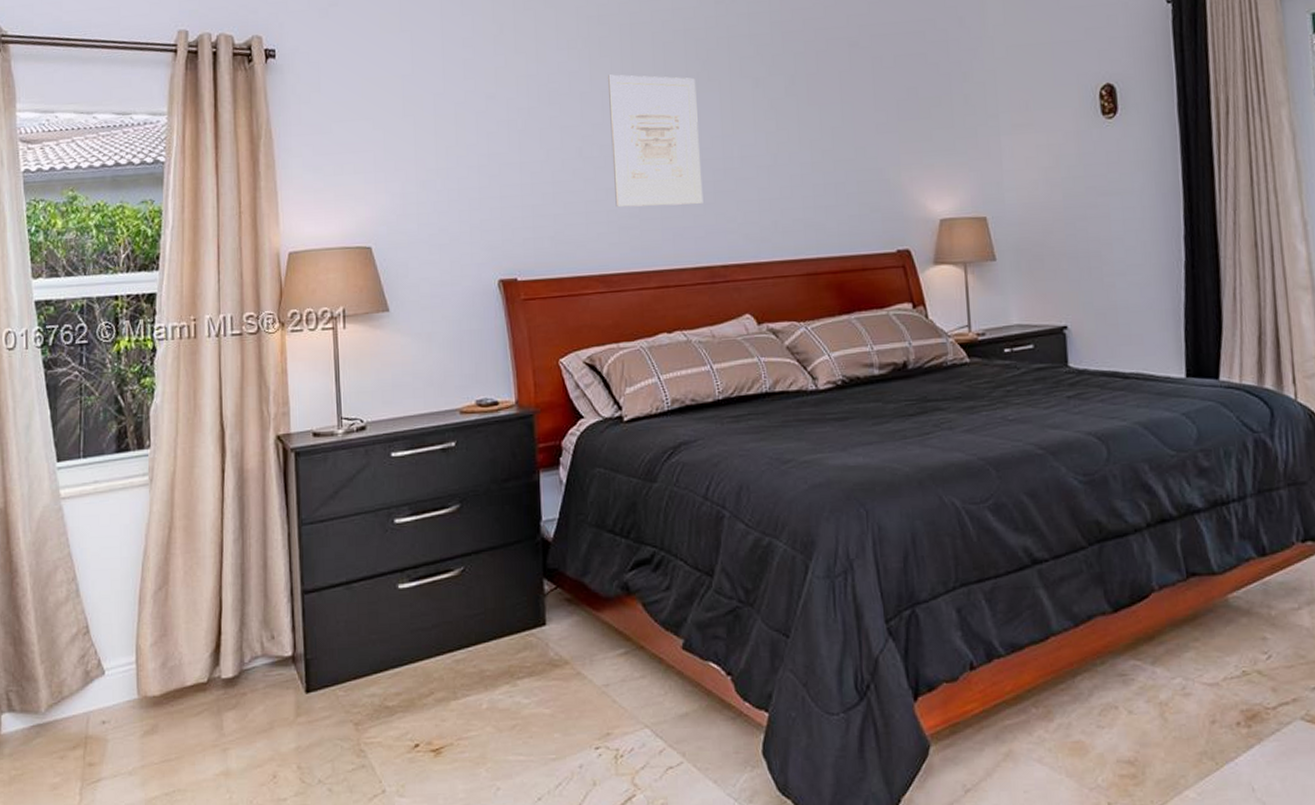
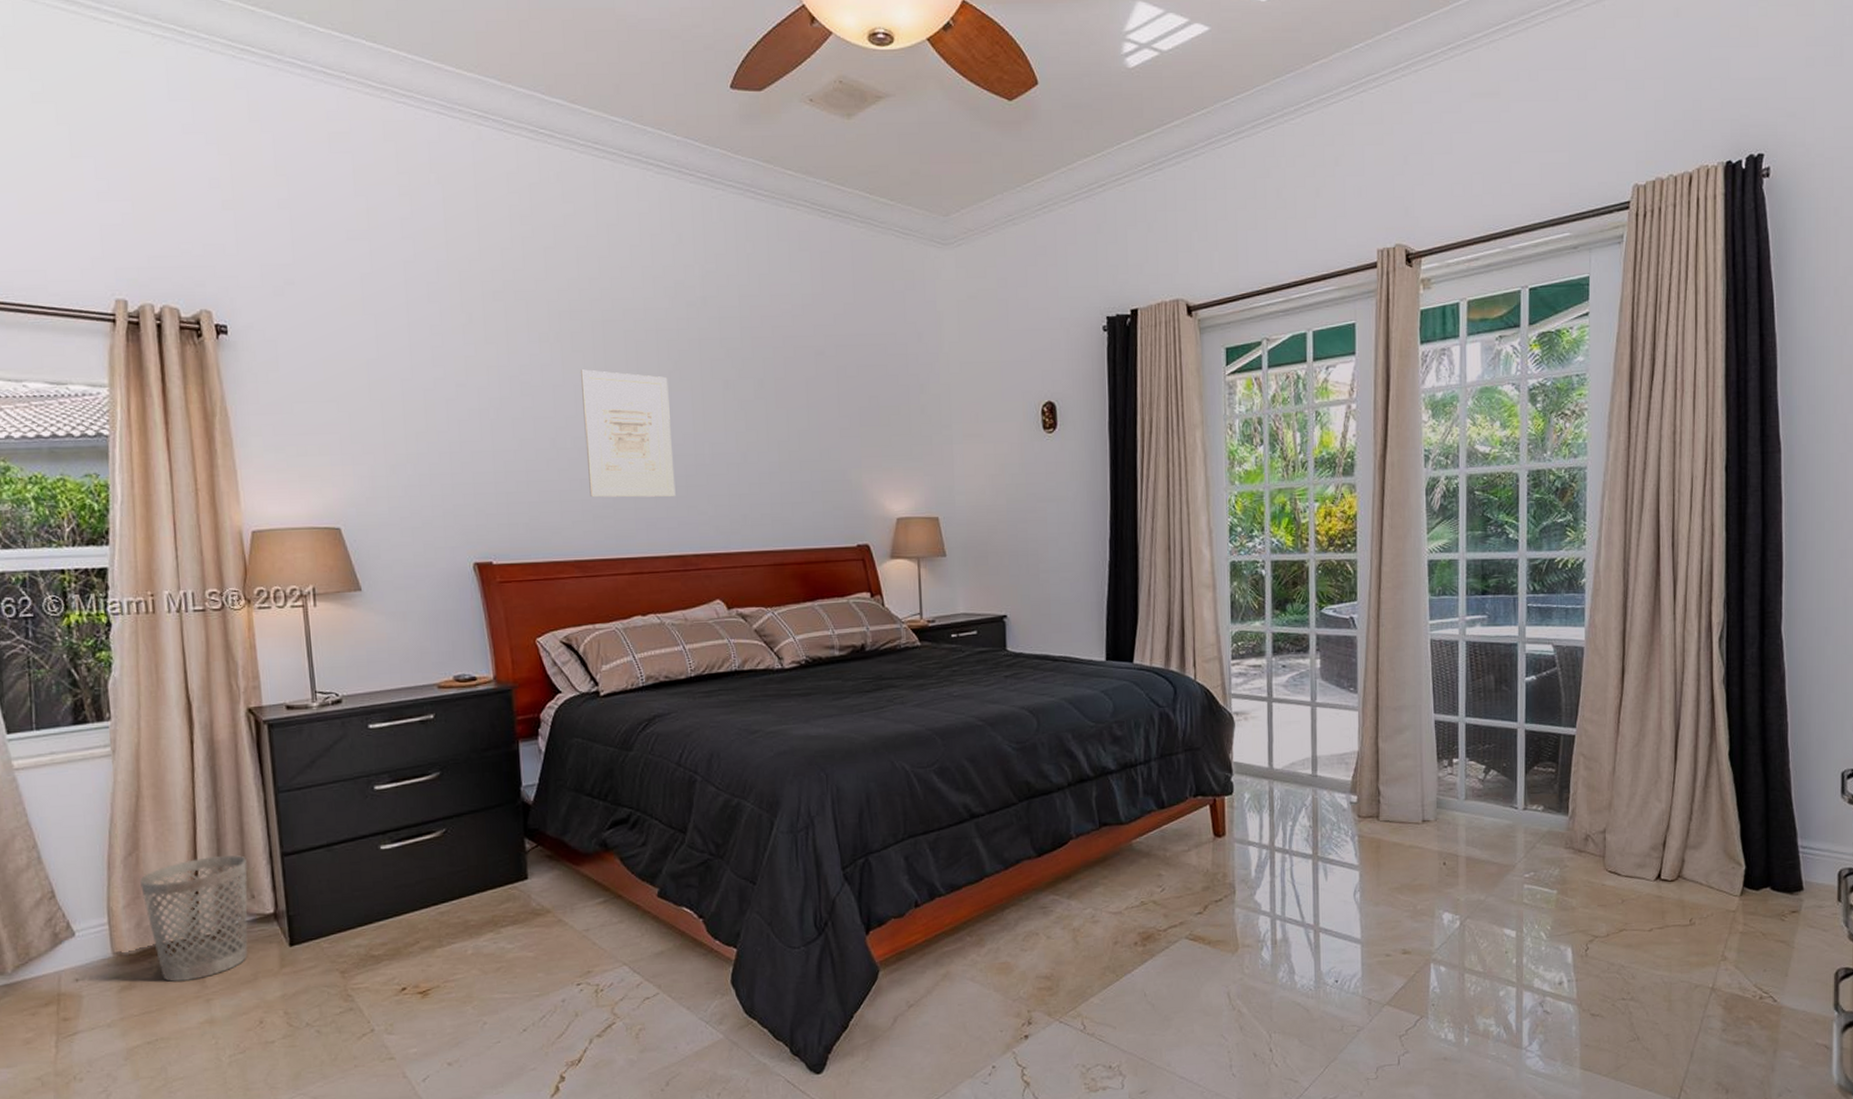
wastebasket: none [168,592,269,728] -> present [140,855,248,982]

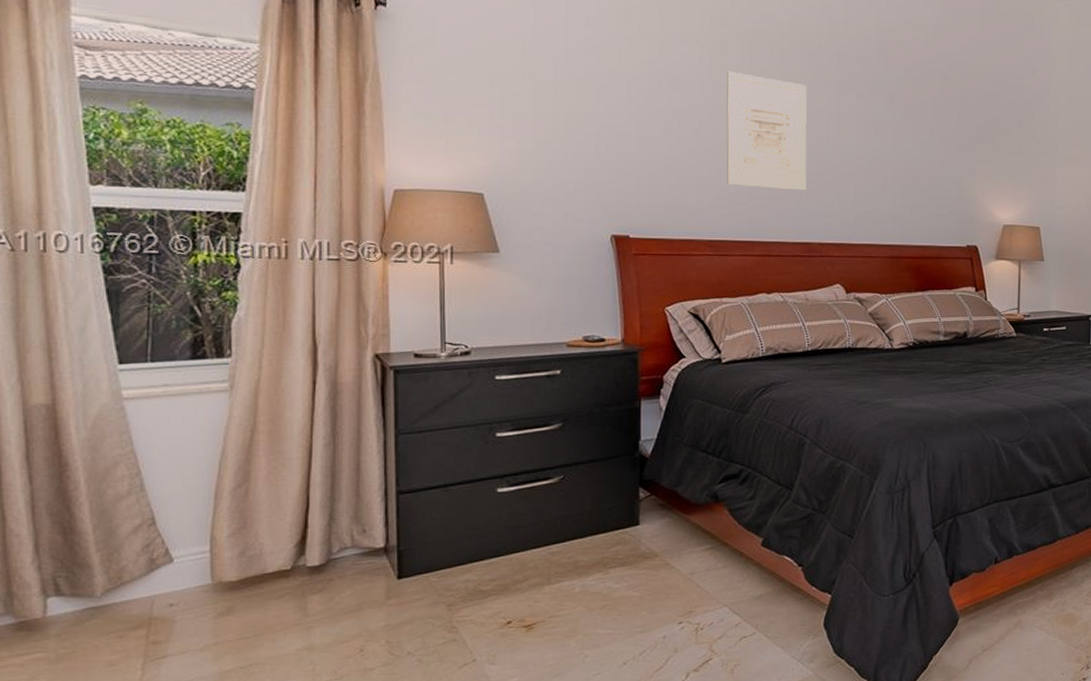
wastebasket: present [140,855,248,982] -> none [248,491,361,610]

